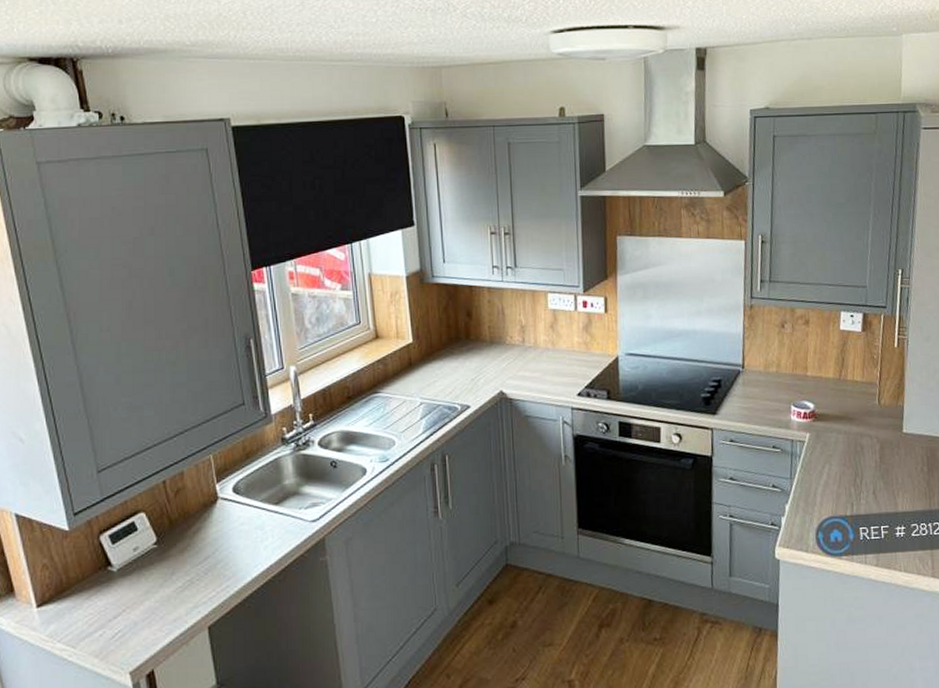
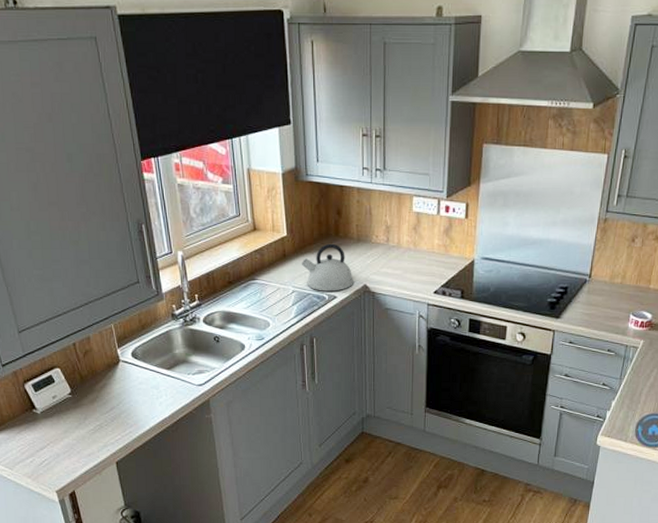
kettle: none [429,347,489,401] -> present [301,243,355,292]

